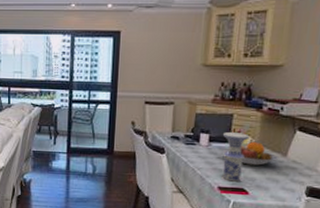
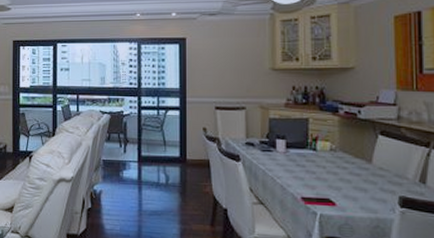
vase: present [222,132,250,182] -> none [299,138,329,192]
fruit bowl: present [223,141,279,166] -> none [302,147,364,173]

